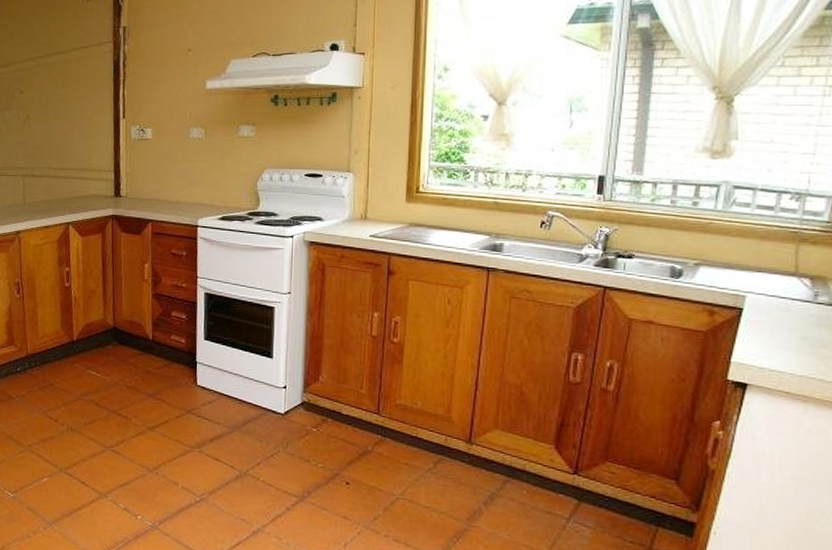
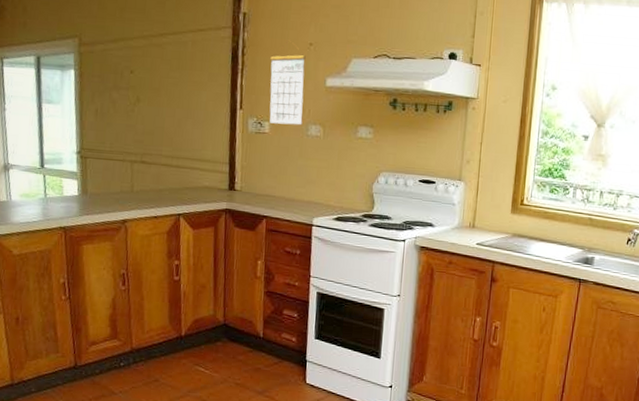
calendar: none [150,48,185,129] -> present [269,40,306,125]

